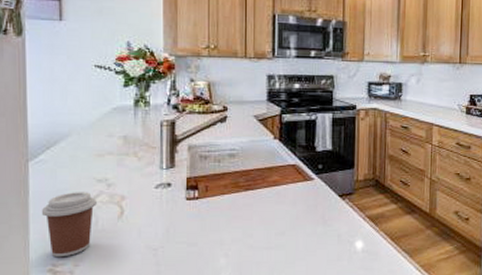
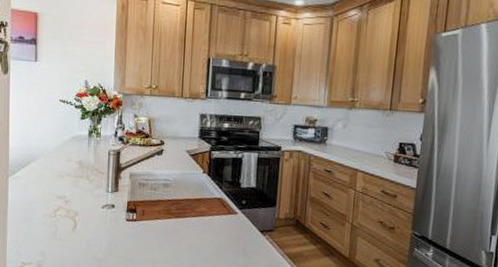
coffee cup: present [42,192,97,258] -> none [17,205,57,258]

